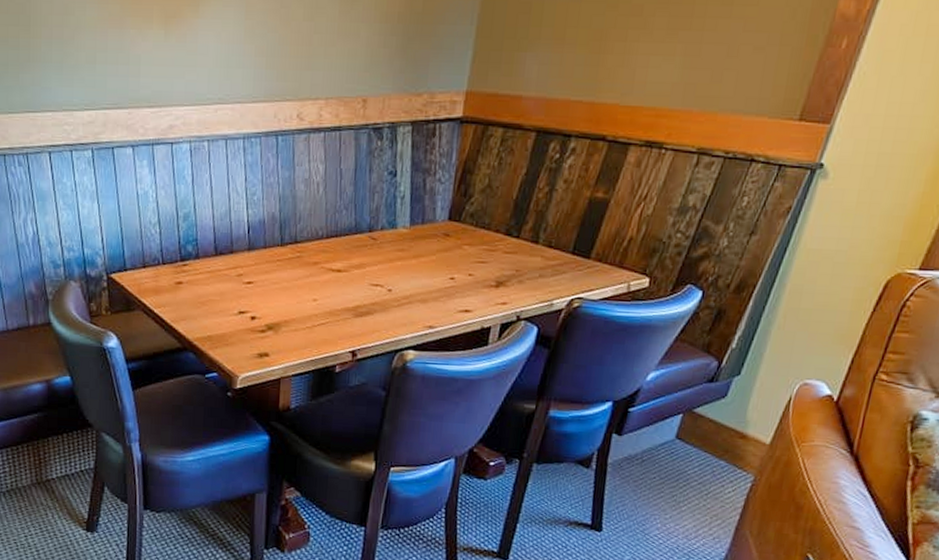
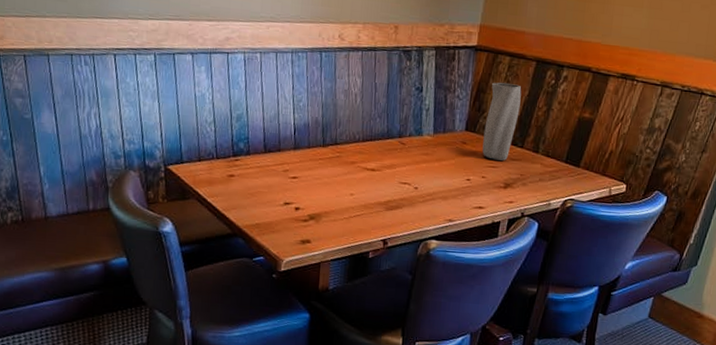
vase: none [469,159,518,254] -> present [482,82,522,161]

